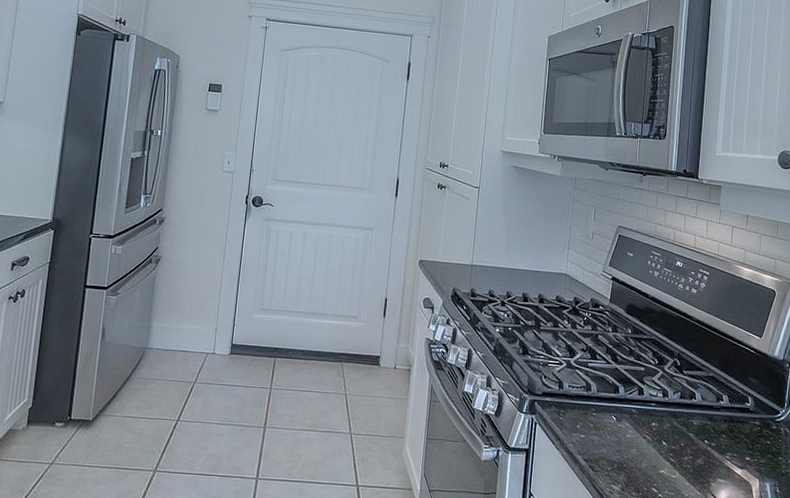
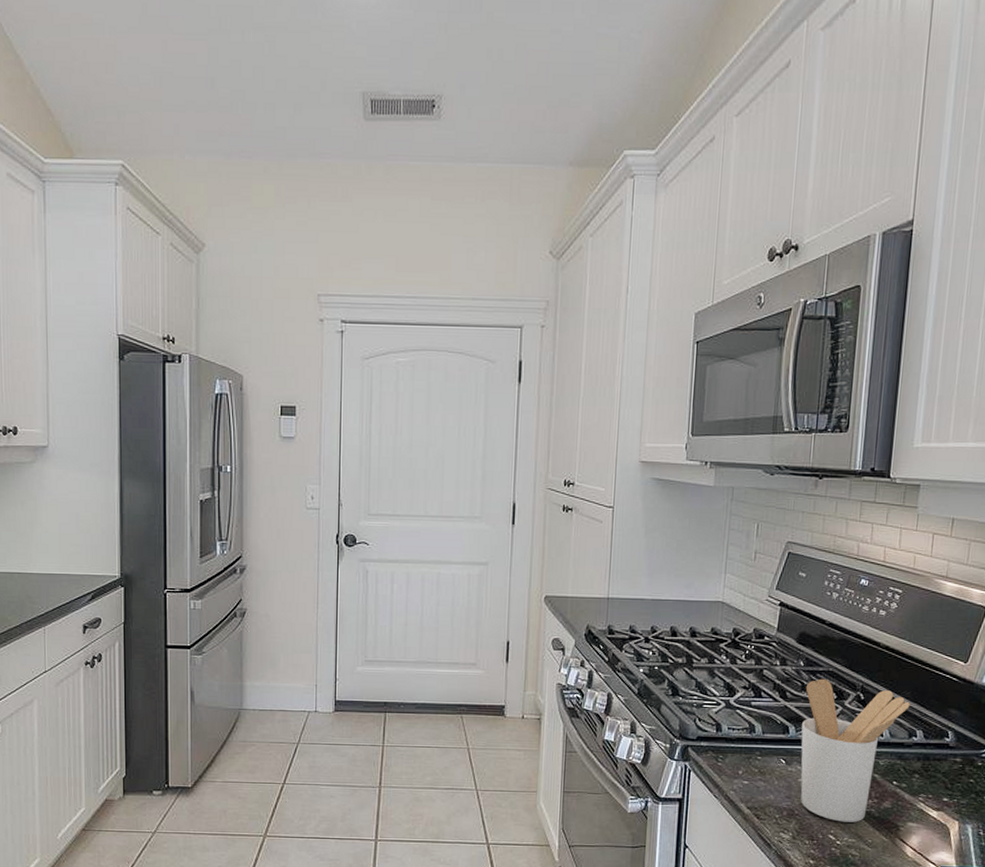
utensil holder: none [628,345,717,477] -> present [800,678,910,822]

